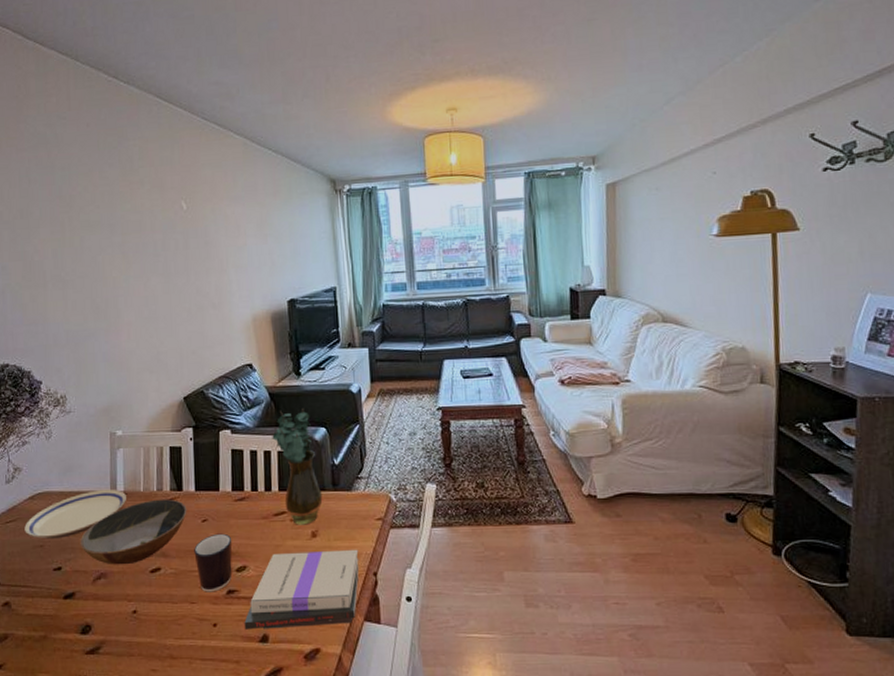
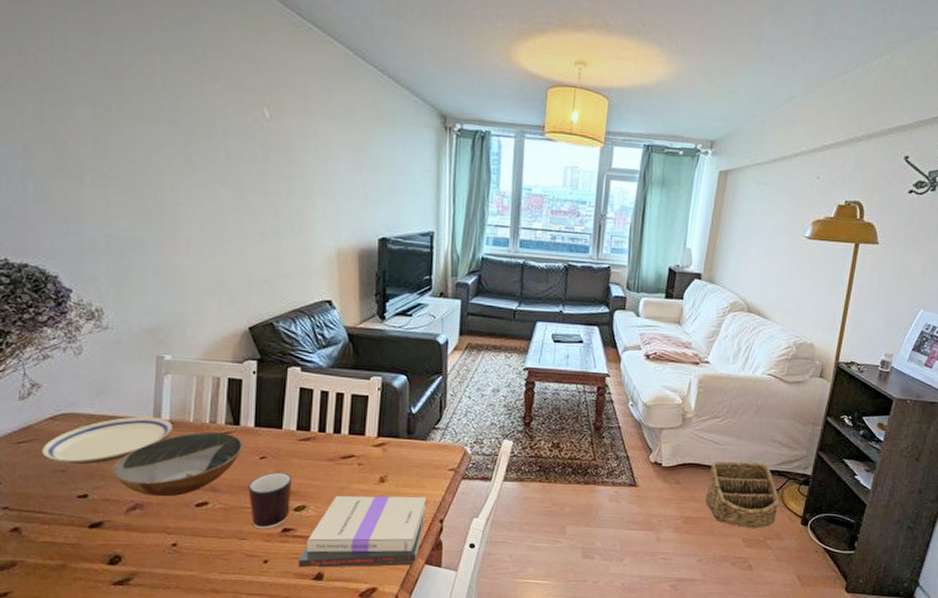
vase: present [272,409,323,525] -> none [347,352,396,470]
basket: none [652,486,741,562] -> present [705,461,779,528]

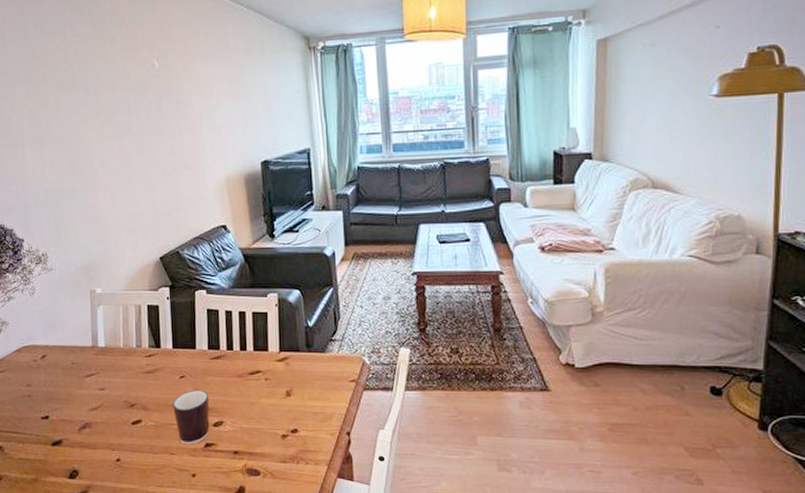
plate: present [42,416,172,464] -> none [13,345,107,389]
bowl: present [112,431,244,497] -> none [65,355,165,416]
books: present [298,495,427,568] -> none [221,409,333,482]
basket: present [705,461,779,528] -> none [631,358,725,434]

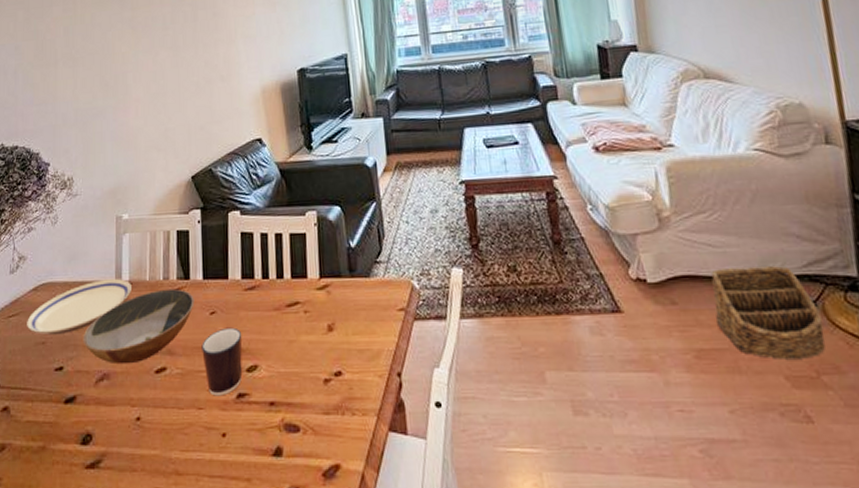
plate: none [13,345,107,389] -> present [27,279,131,335]
bowl: none [65,355,165,416] -> present [83,288,194,365]
basket: none [631,358,725,434] -> present [711,266,826,359]

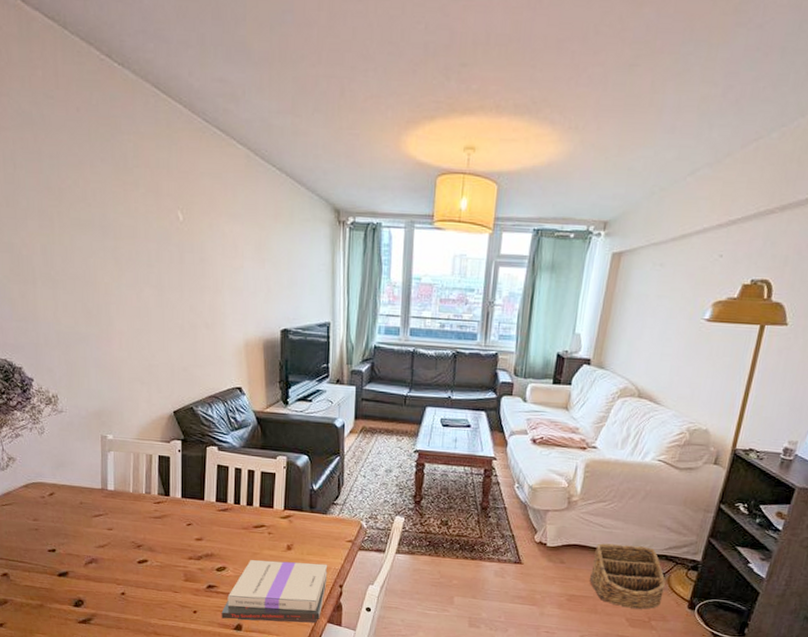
plate: present [27,279,131,335] -> none [20,486,116,525]
bowl: present [83,288,194,365] -> none [72,501,173,554]
mug: present [201,327,243,396] -> none [179,537,214,585]
books: none [256,345,382,441] -> present [221,560,328,624]

